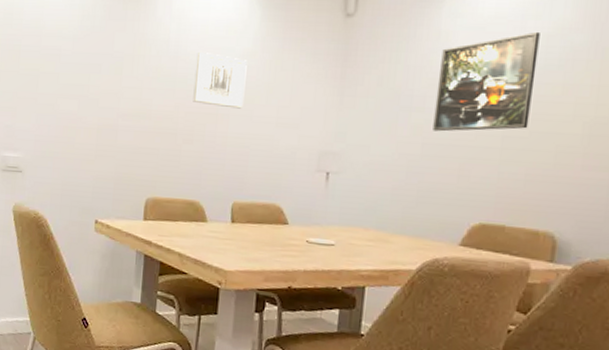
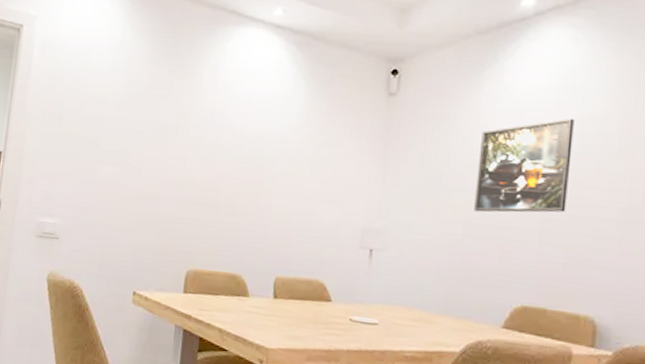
wall art: present [193,51,248,109] -> none [236,123,292,182]

